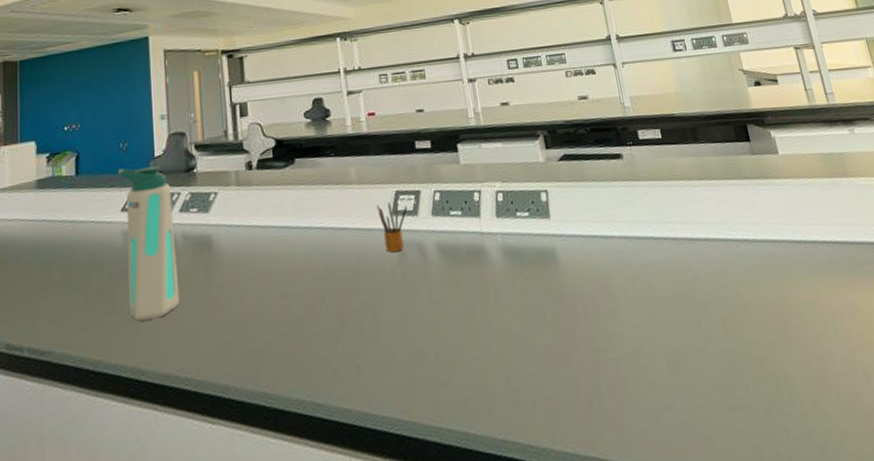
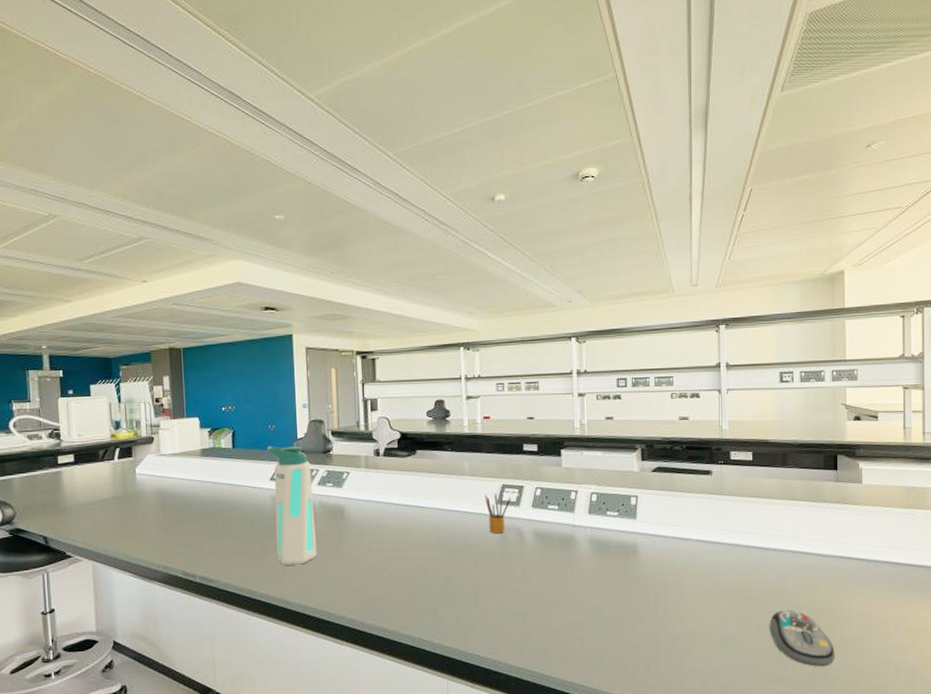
computer mouse: none [716,311,798,381] -> present [769,610,835,666]

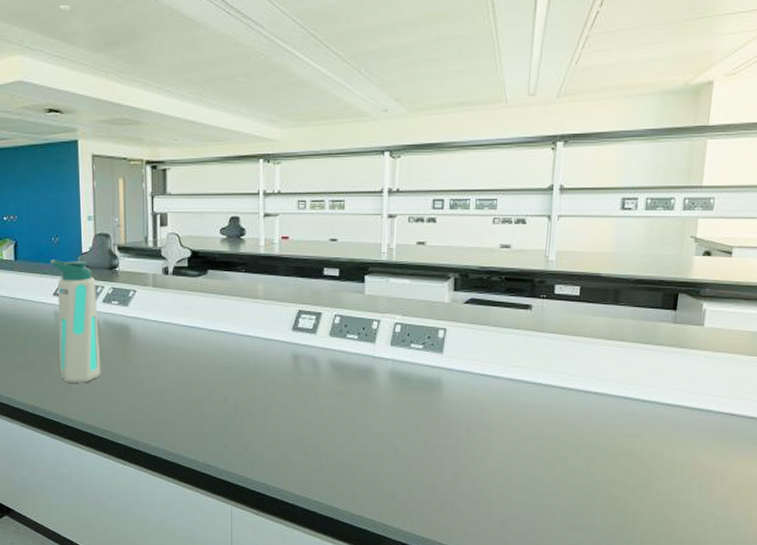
pencil box: present [485,493,511,534] -> none [279,318,307,362]
computer mouse: present [769,610,835,666] -> none [579,457,650,516]

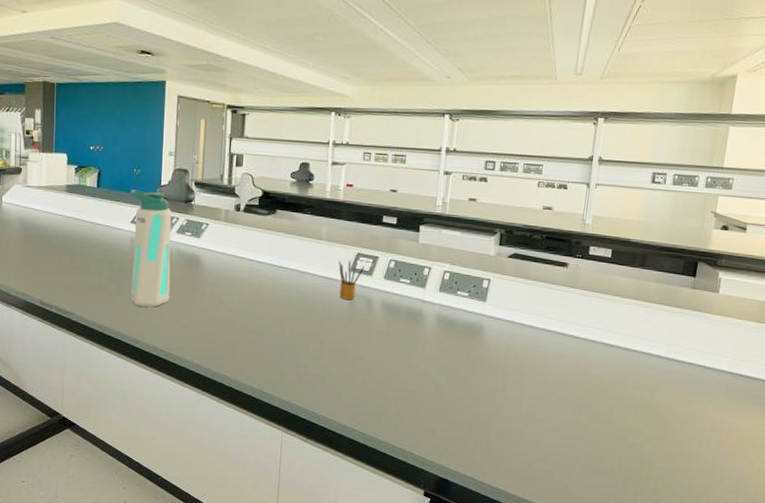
pencil box: none [279,318,307,362] -> present [338,260,365,301]

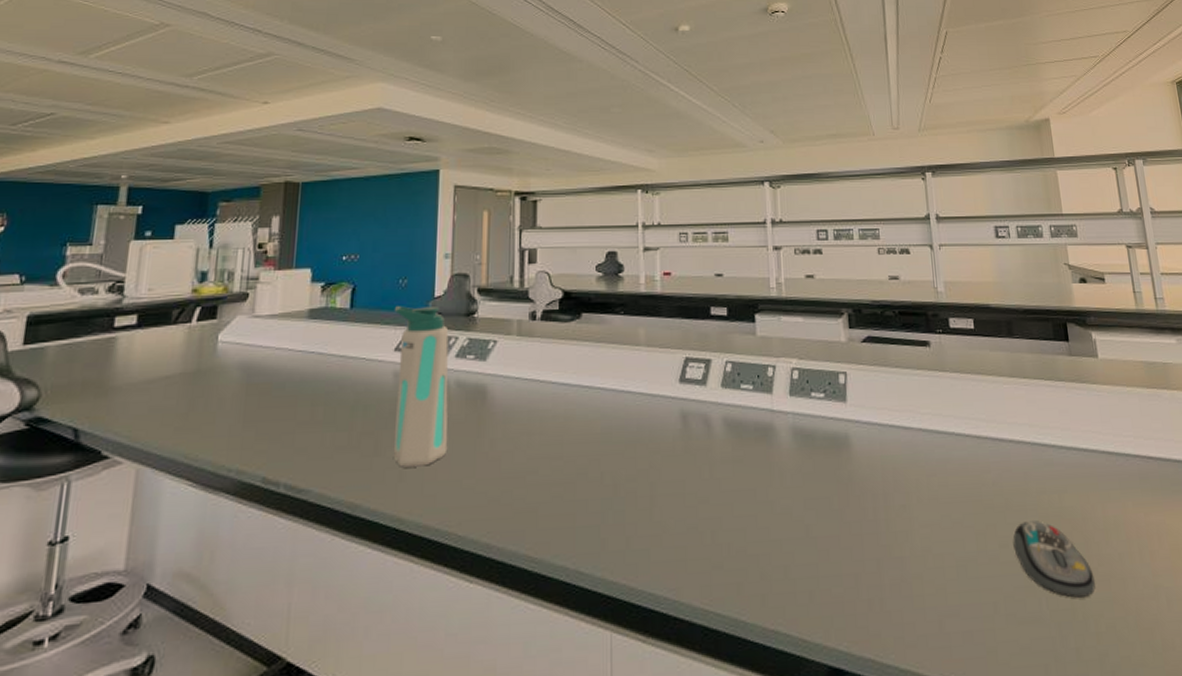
pencil box: present [338,260,365,301] -> none [664,368,696,422]
computer mouse: none [602,406,664,464] -> present [1013,520,1095,598]

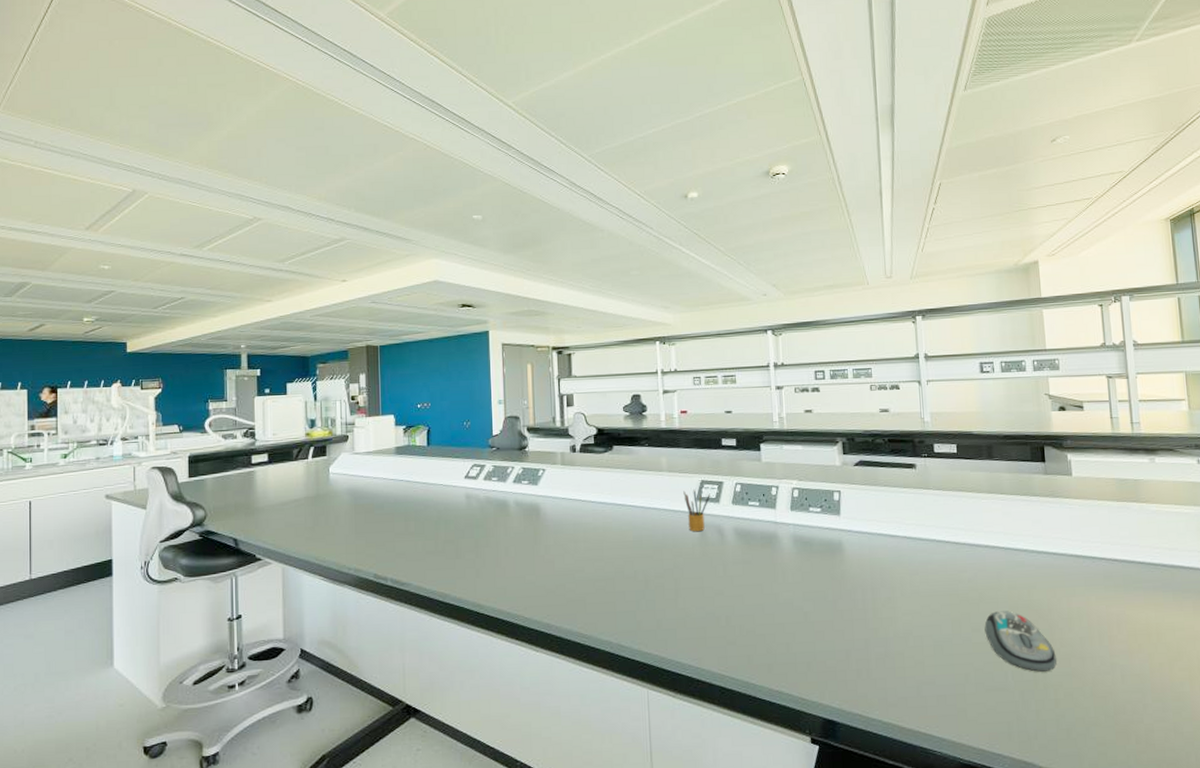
water bottle: present [393,306,449,468] -> none [462,443,512,567]
pencil box: none [664,368,696,422] -> present [683,489,710,532]

